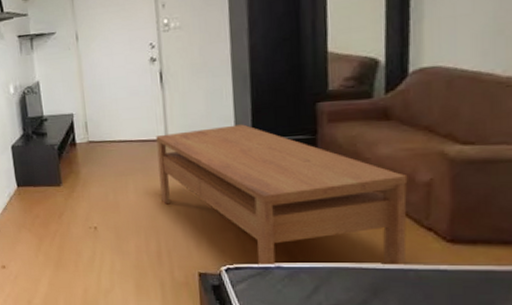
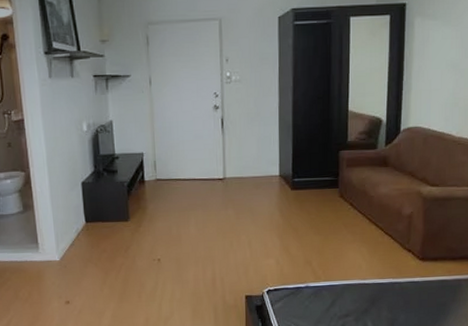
coffee table: present [156,124,408,267] -> none [216,167,397,287]

